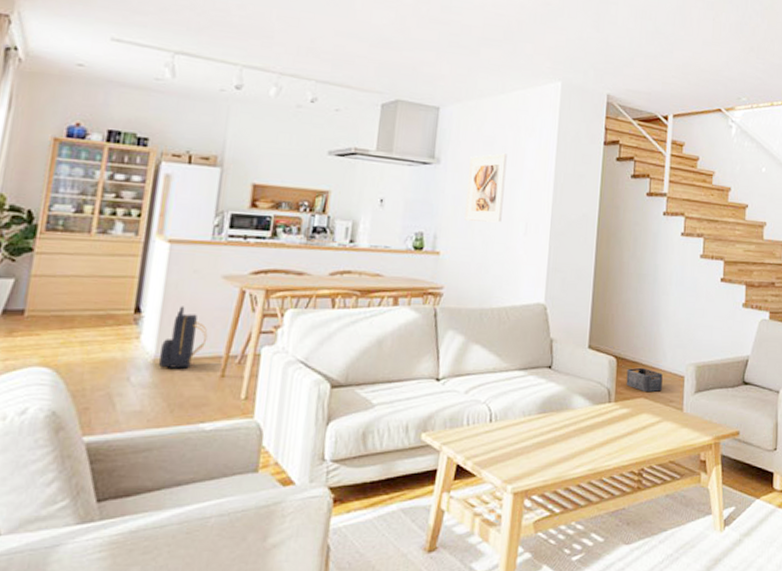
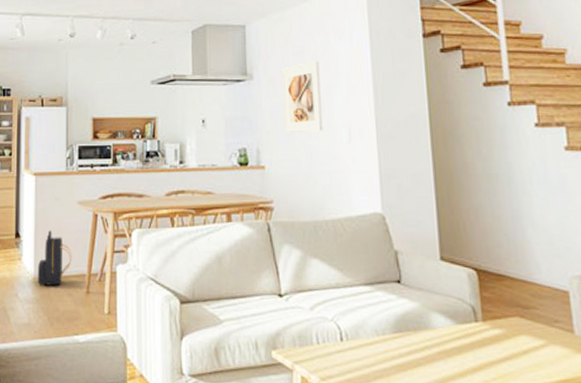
storage bin: present [626,367,663,392] -> none [492,281,541,310]

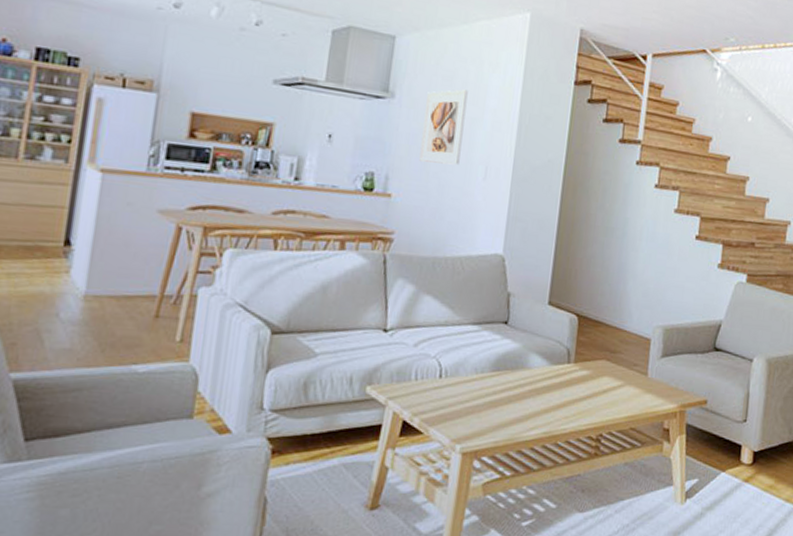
backpack: present [37,230,72,286] -> none [88,240,142,307]

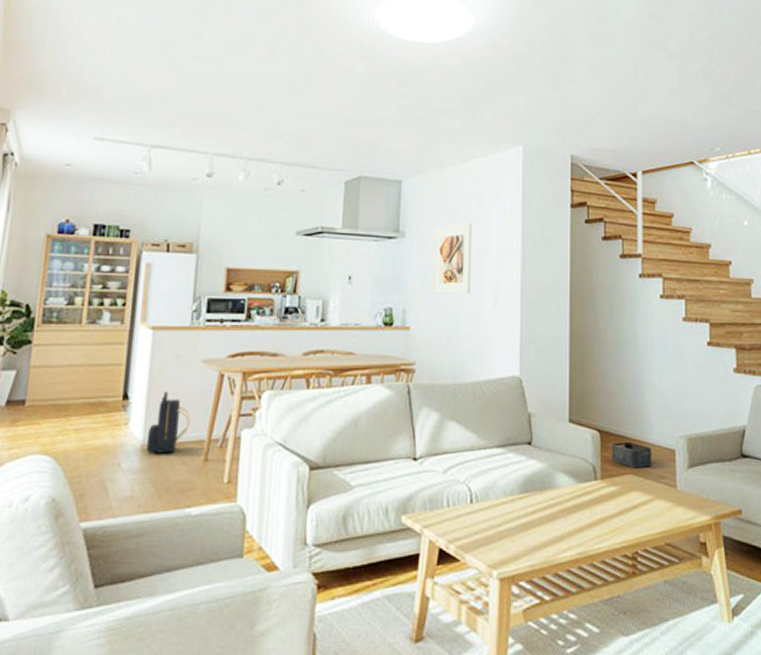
backpack: none [88,240,142,307] -> present [146,391,191,454]
storage bin: none [587,327,628,354] -> present [612,441,651,467]

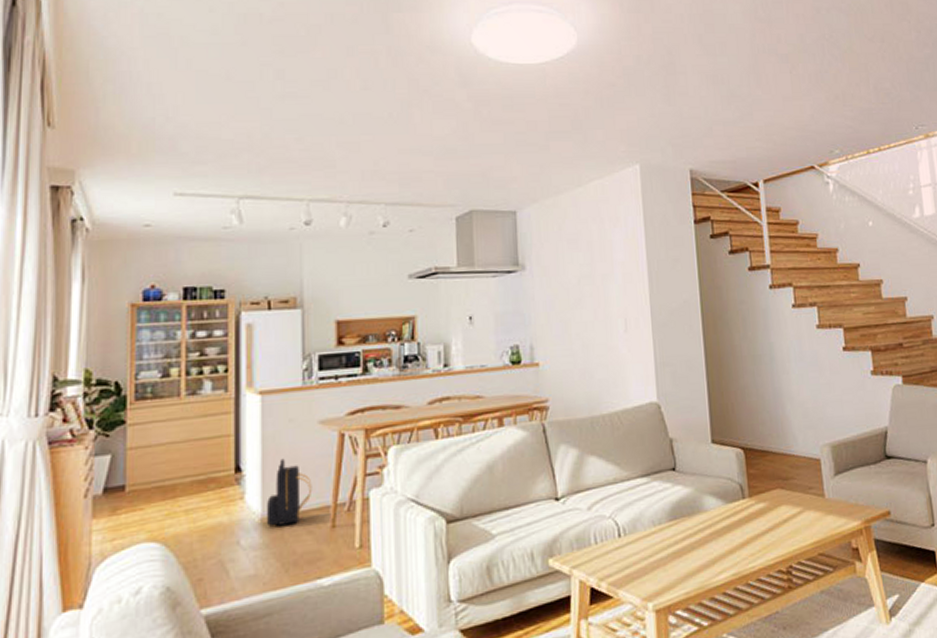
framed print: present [433,223,472,294] -> none [556,249,599,326]
storage bin: present [612,441,651,467] -> none [757,455,798,482]

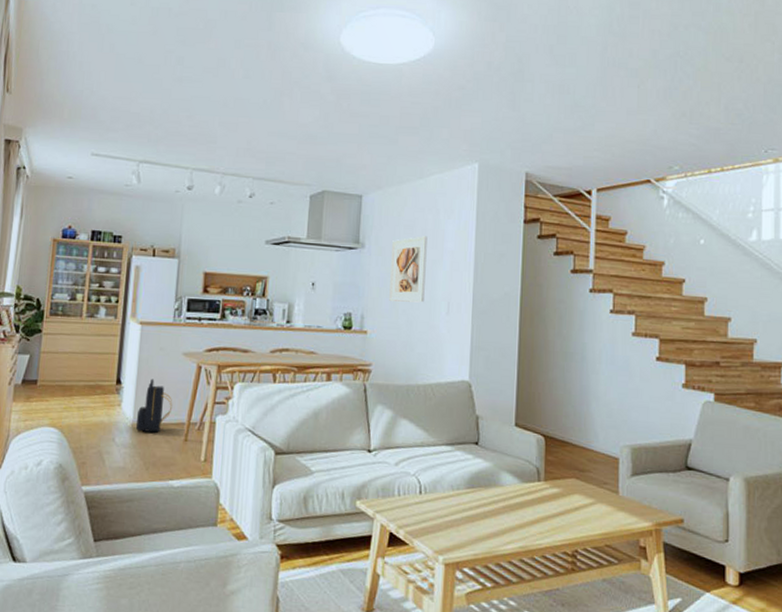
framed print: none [556,249,599,326] -> present [389,236,428,303]

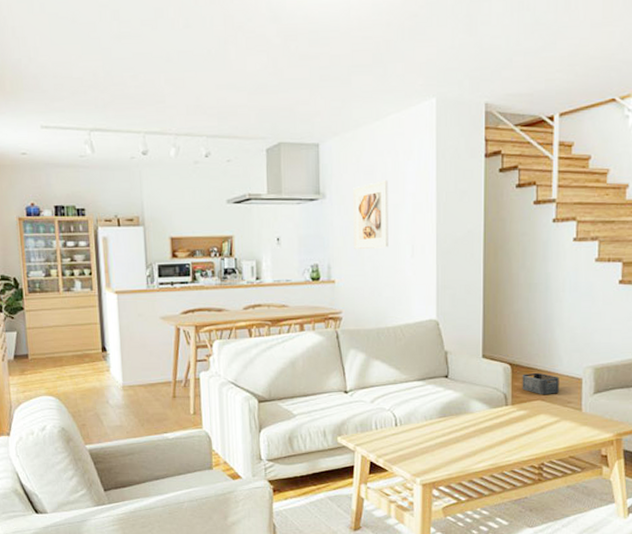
backpack: present [135,378,173,433] -> none [125,344,158,393]
storage bin: none [555,447,595,473] -> present [522,372,559,394]

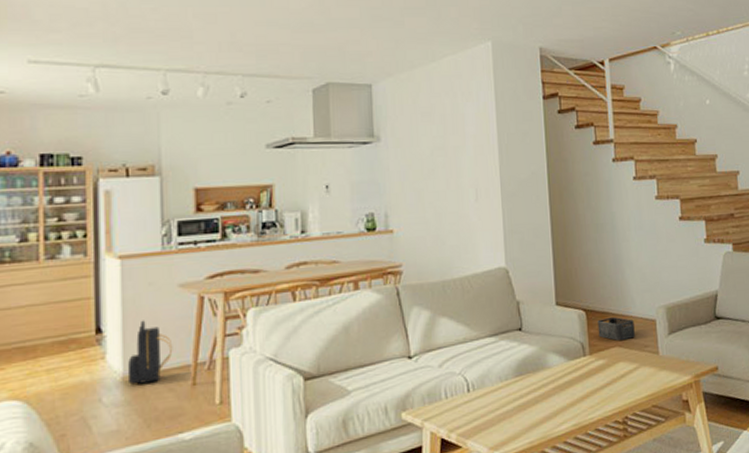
backpack: none [125,344,158,393] -> present [127,320,173,385]
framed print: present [353,180,388,249] -> none [410,122,451,195]

